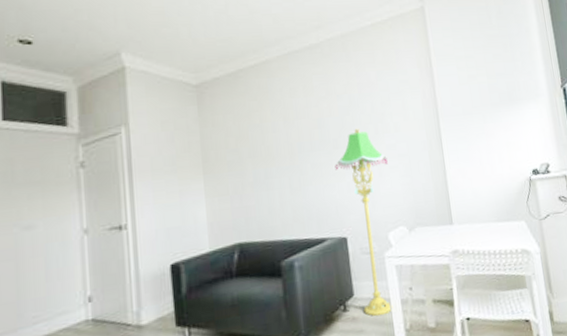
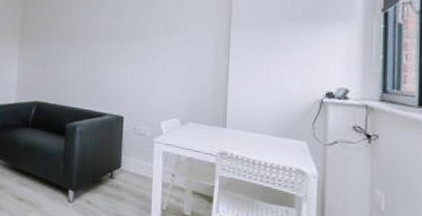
floor lamp: present [335,128,393,316] -> none [123,24,172,191]

